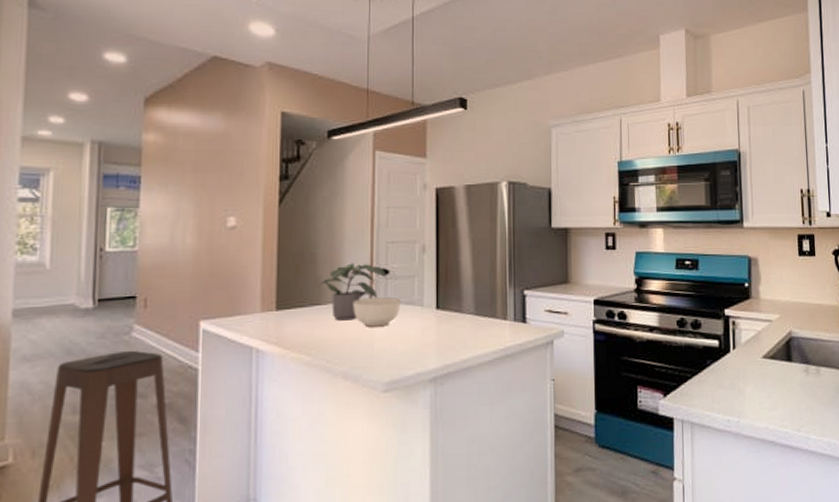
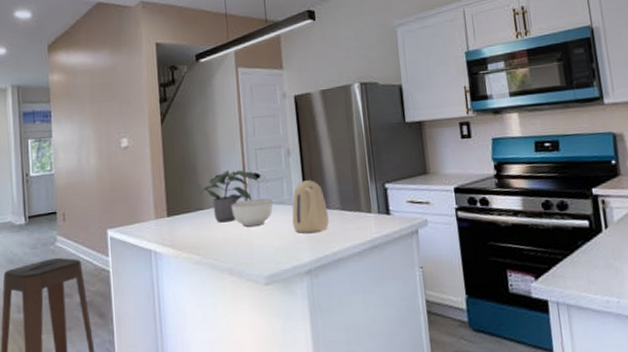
kettle: none [421,281,461,337] -> present [292,180,329,233]

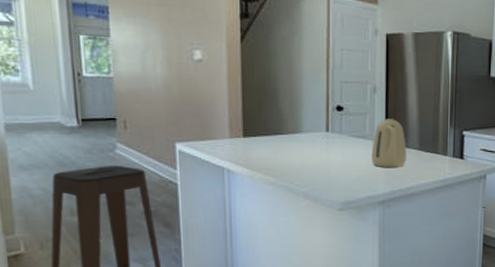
potted plant: present [200,170,258,223] -> none [280,99,341,149]
bowl: present [231,198,273,227] -> none [311,131,354,156]

